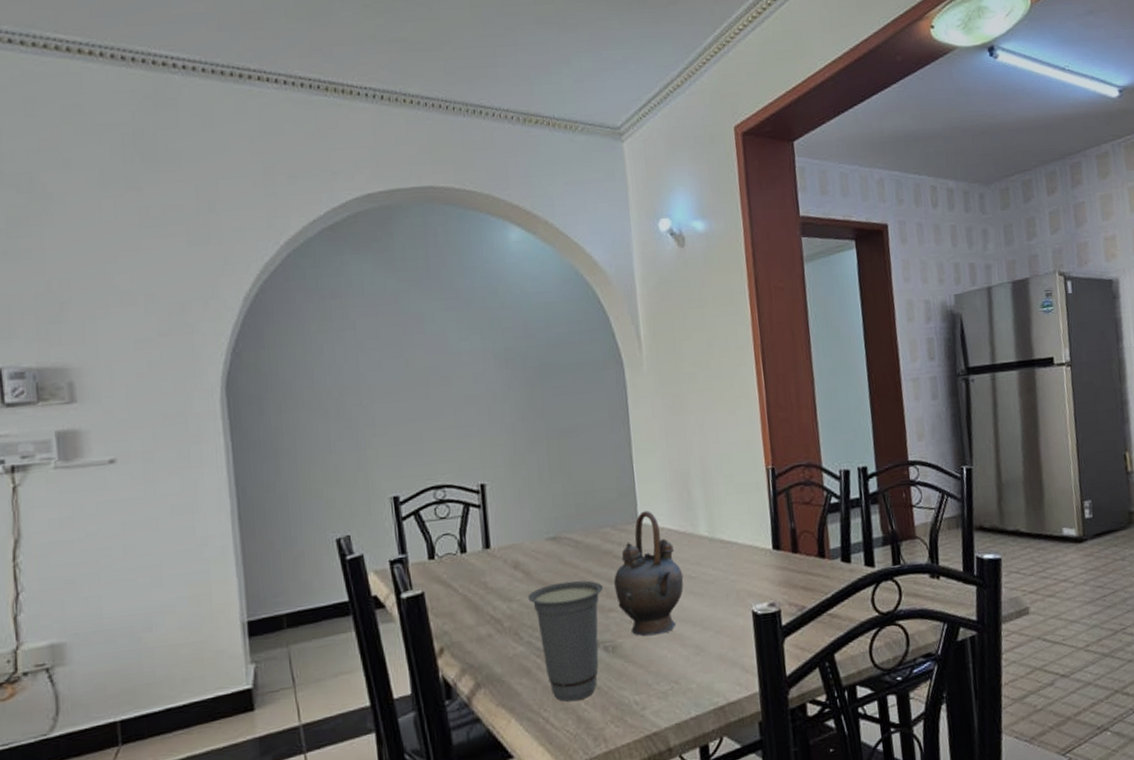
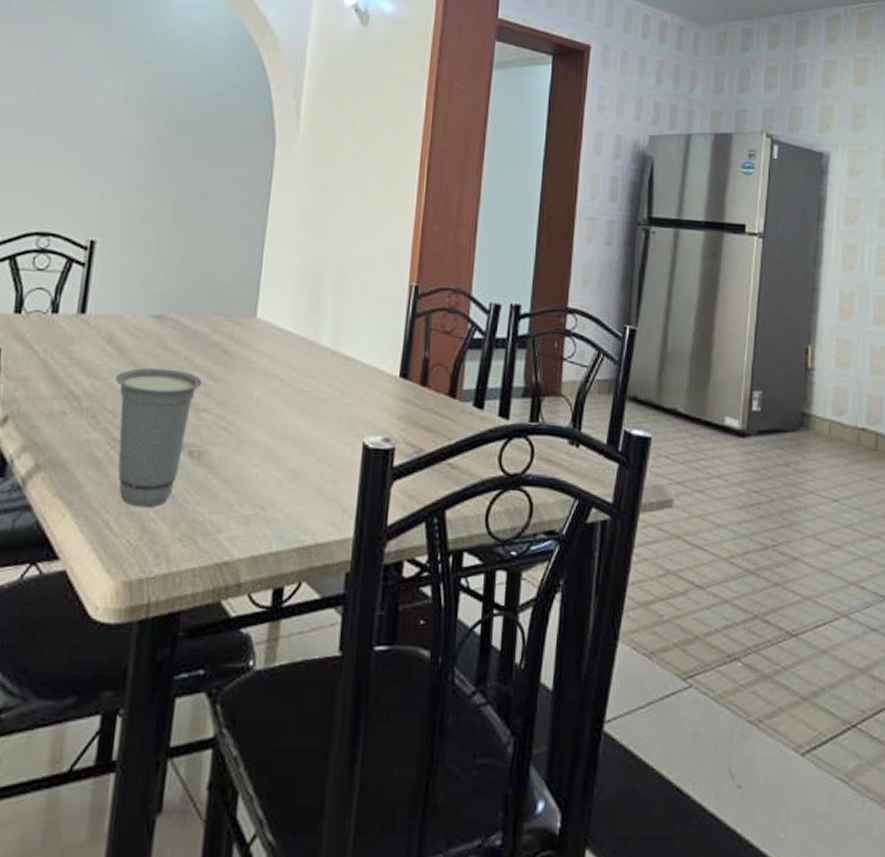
teapot: present [614,511,684,637] -> none [214,306,294,450]

